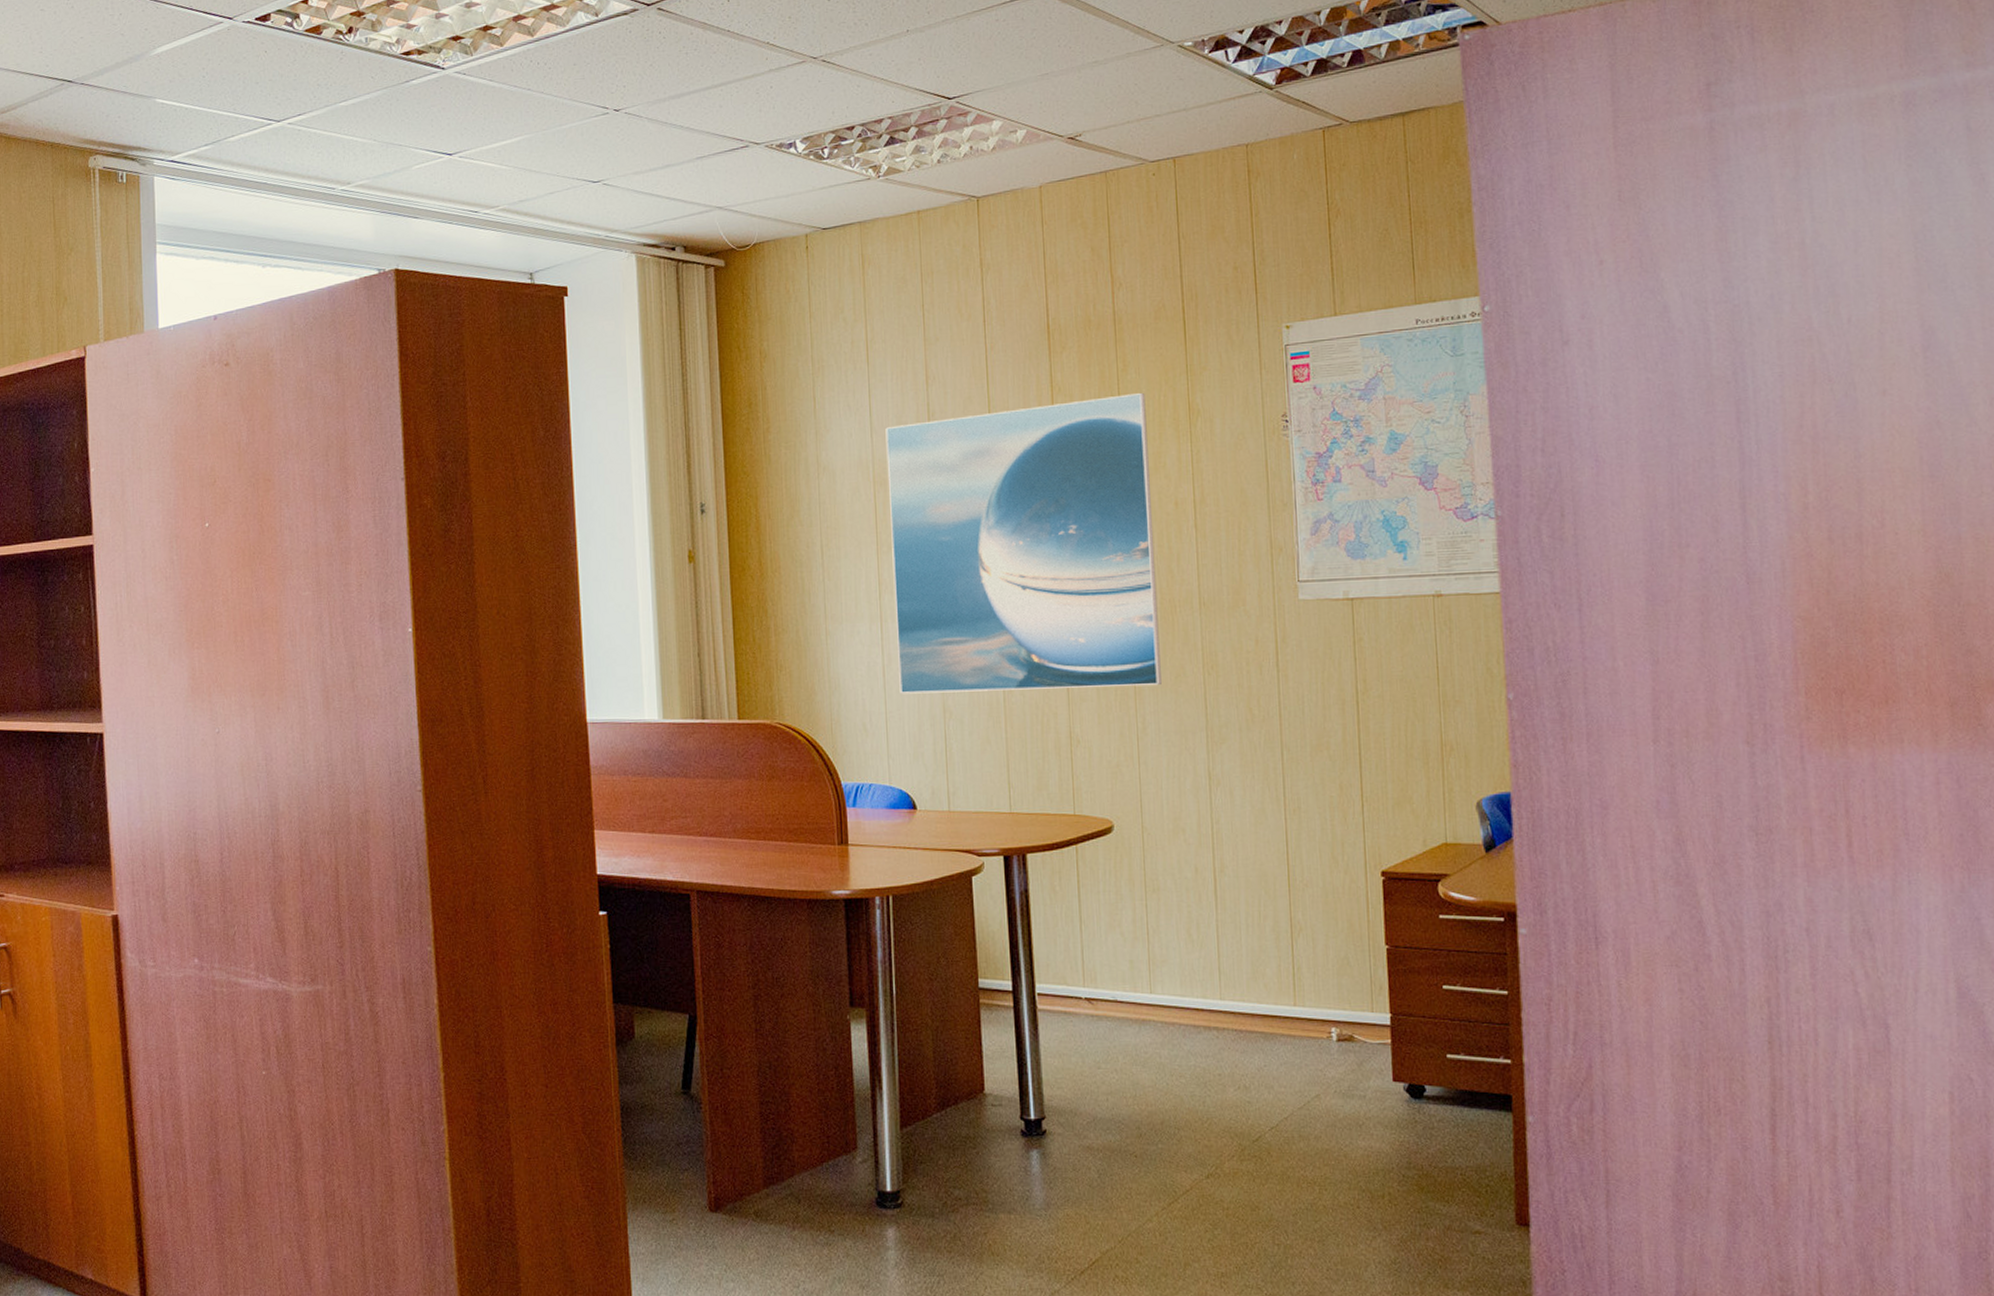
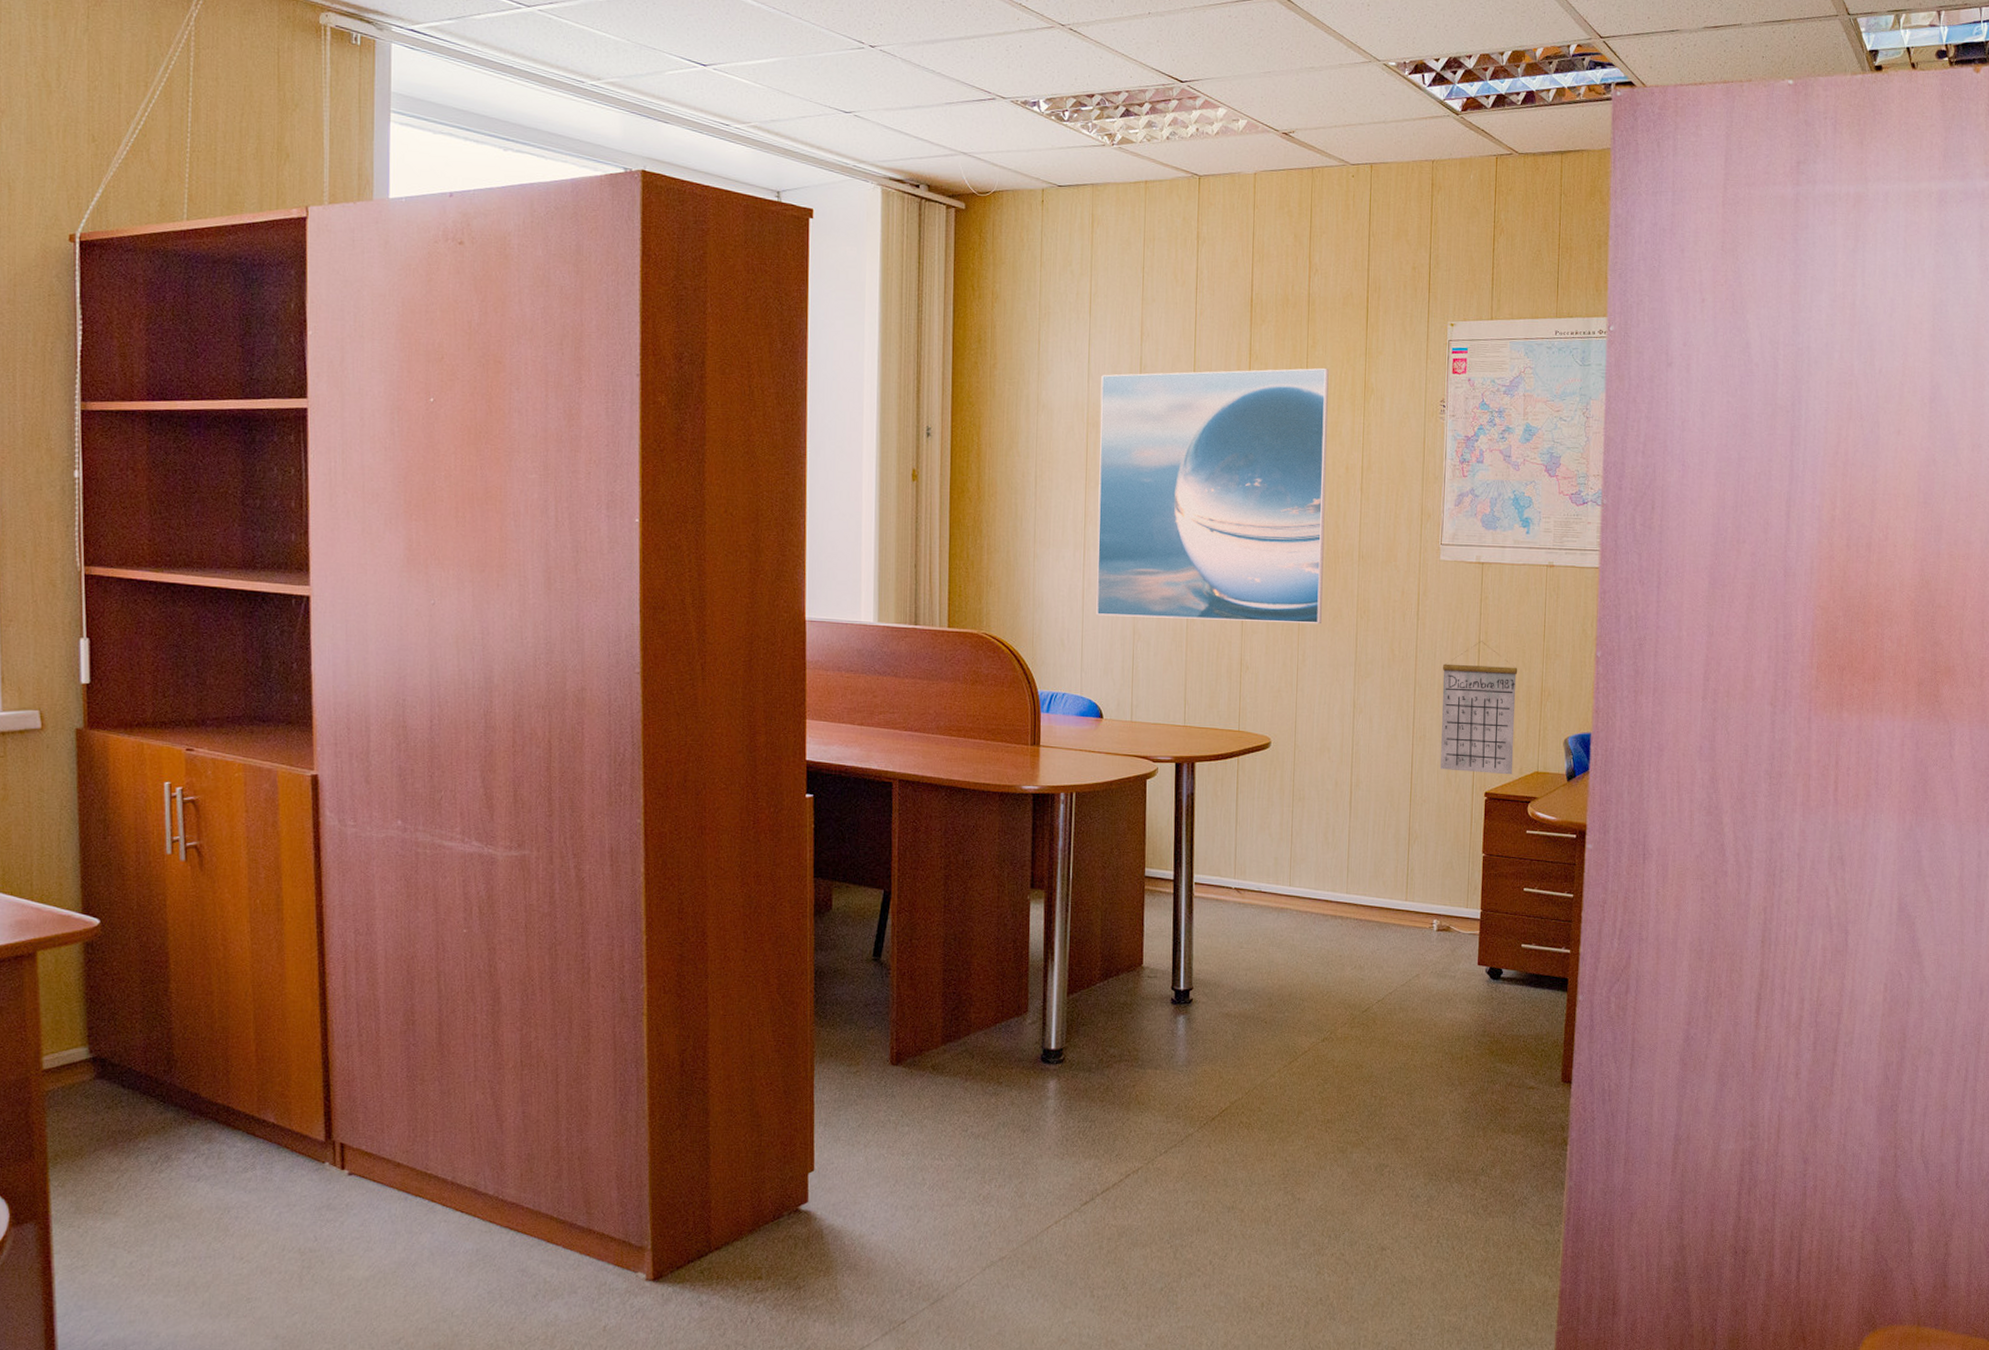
calendar: none [1313,691,1415,849] -> present [1440,641,1518,775]

